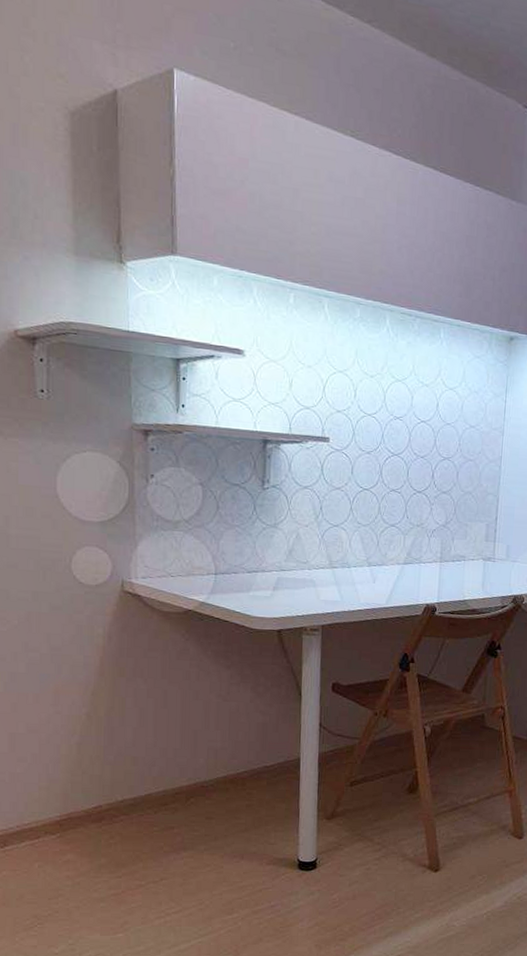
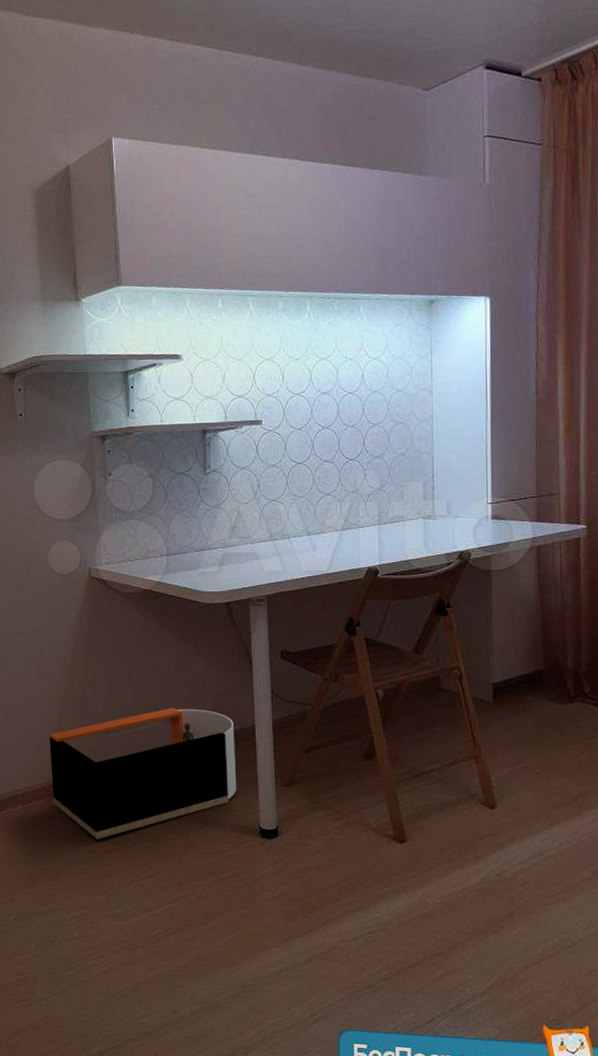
storage bin: none [65,737,278,875] -> present [49,707,237,839]

